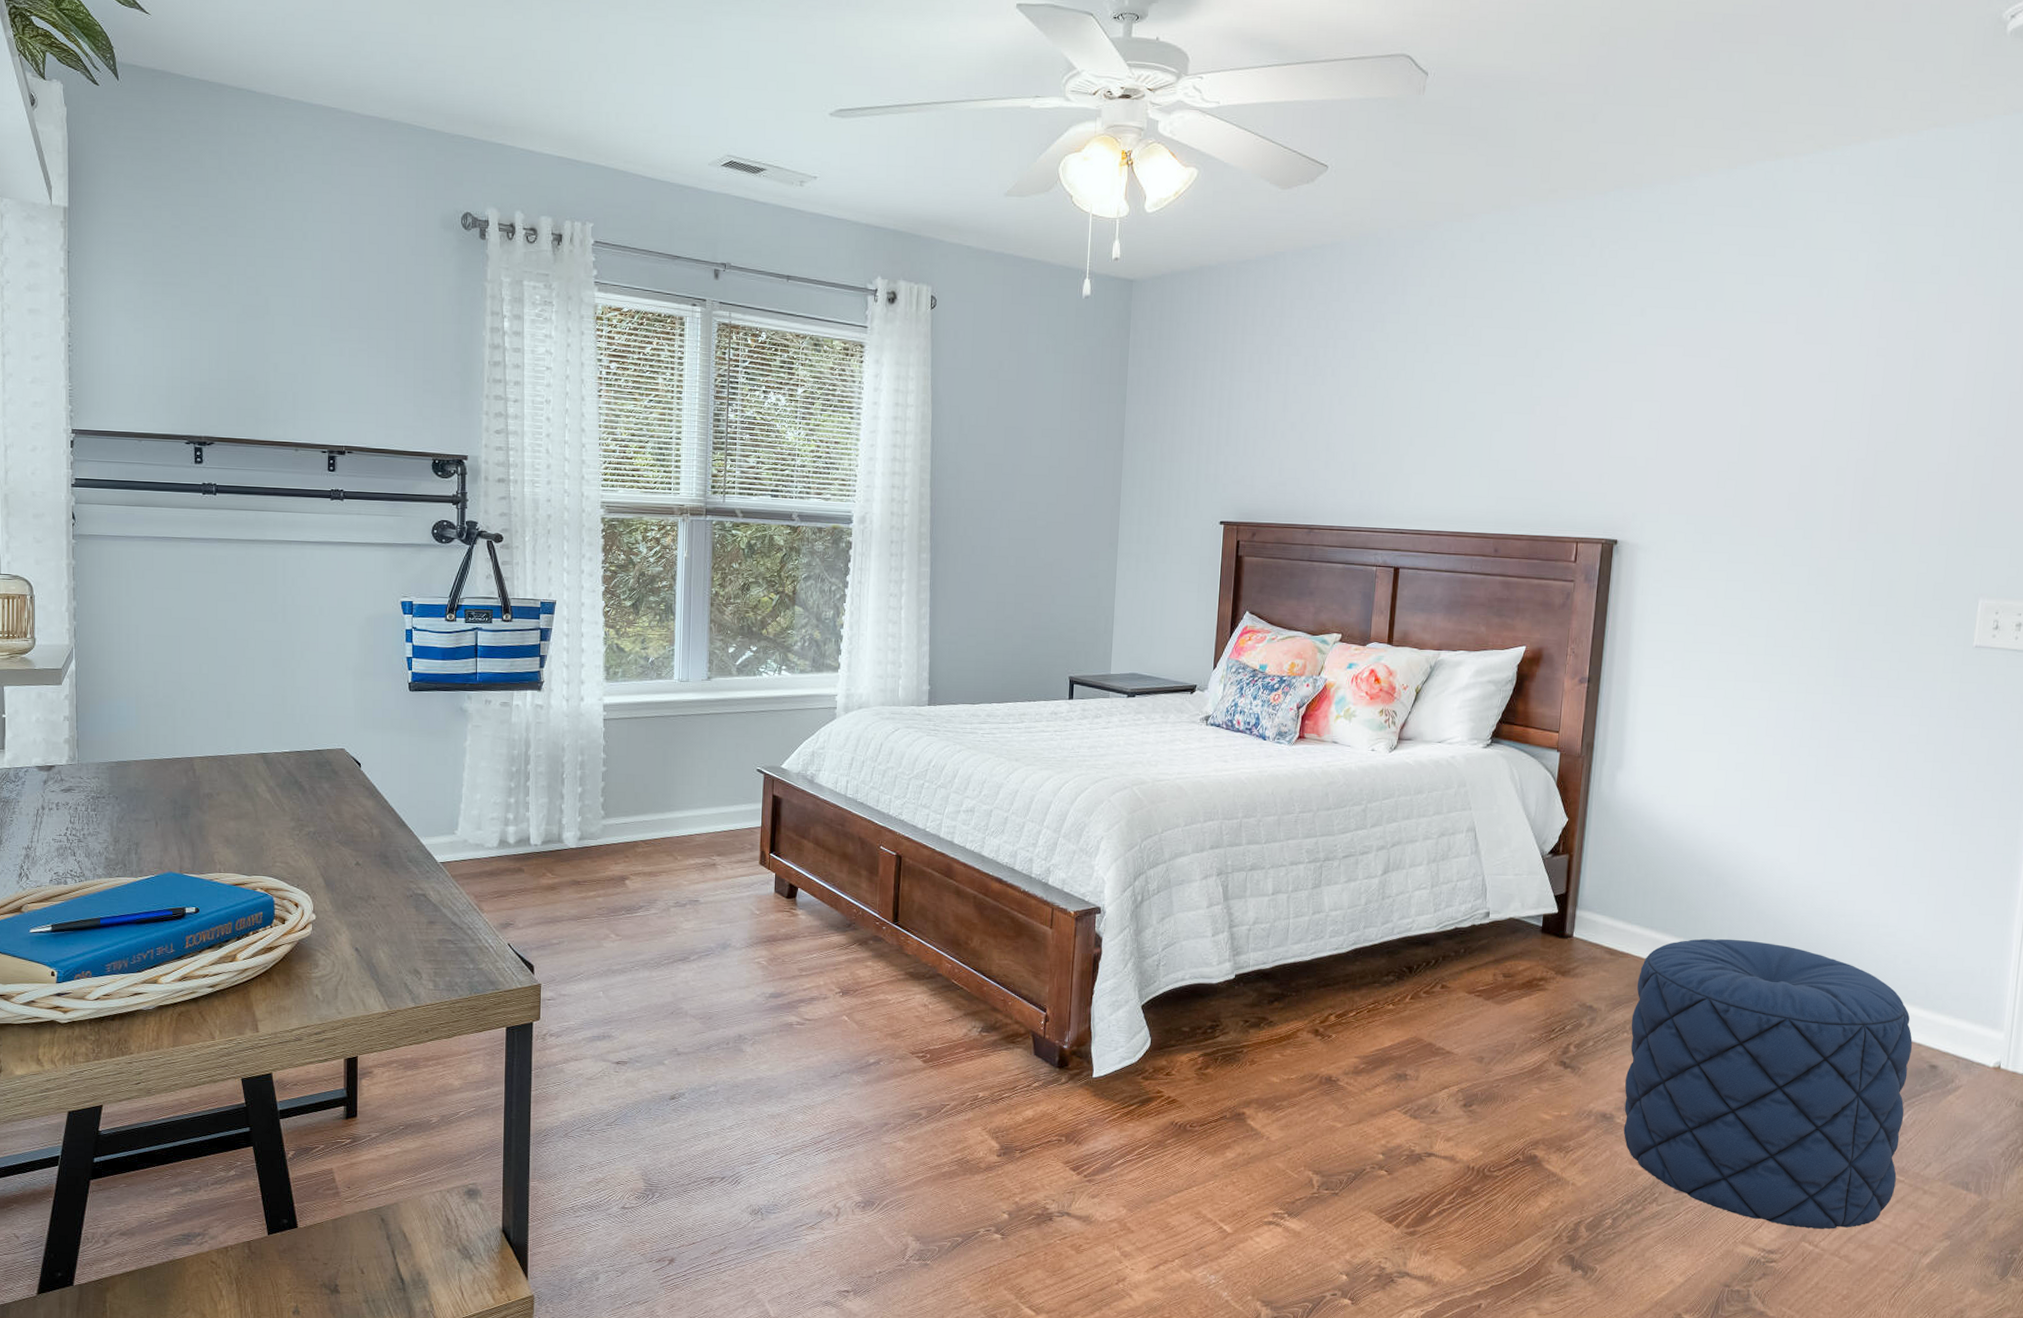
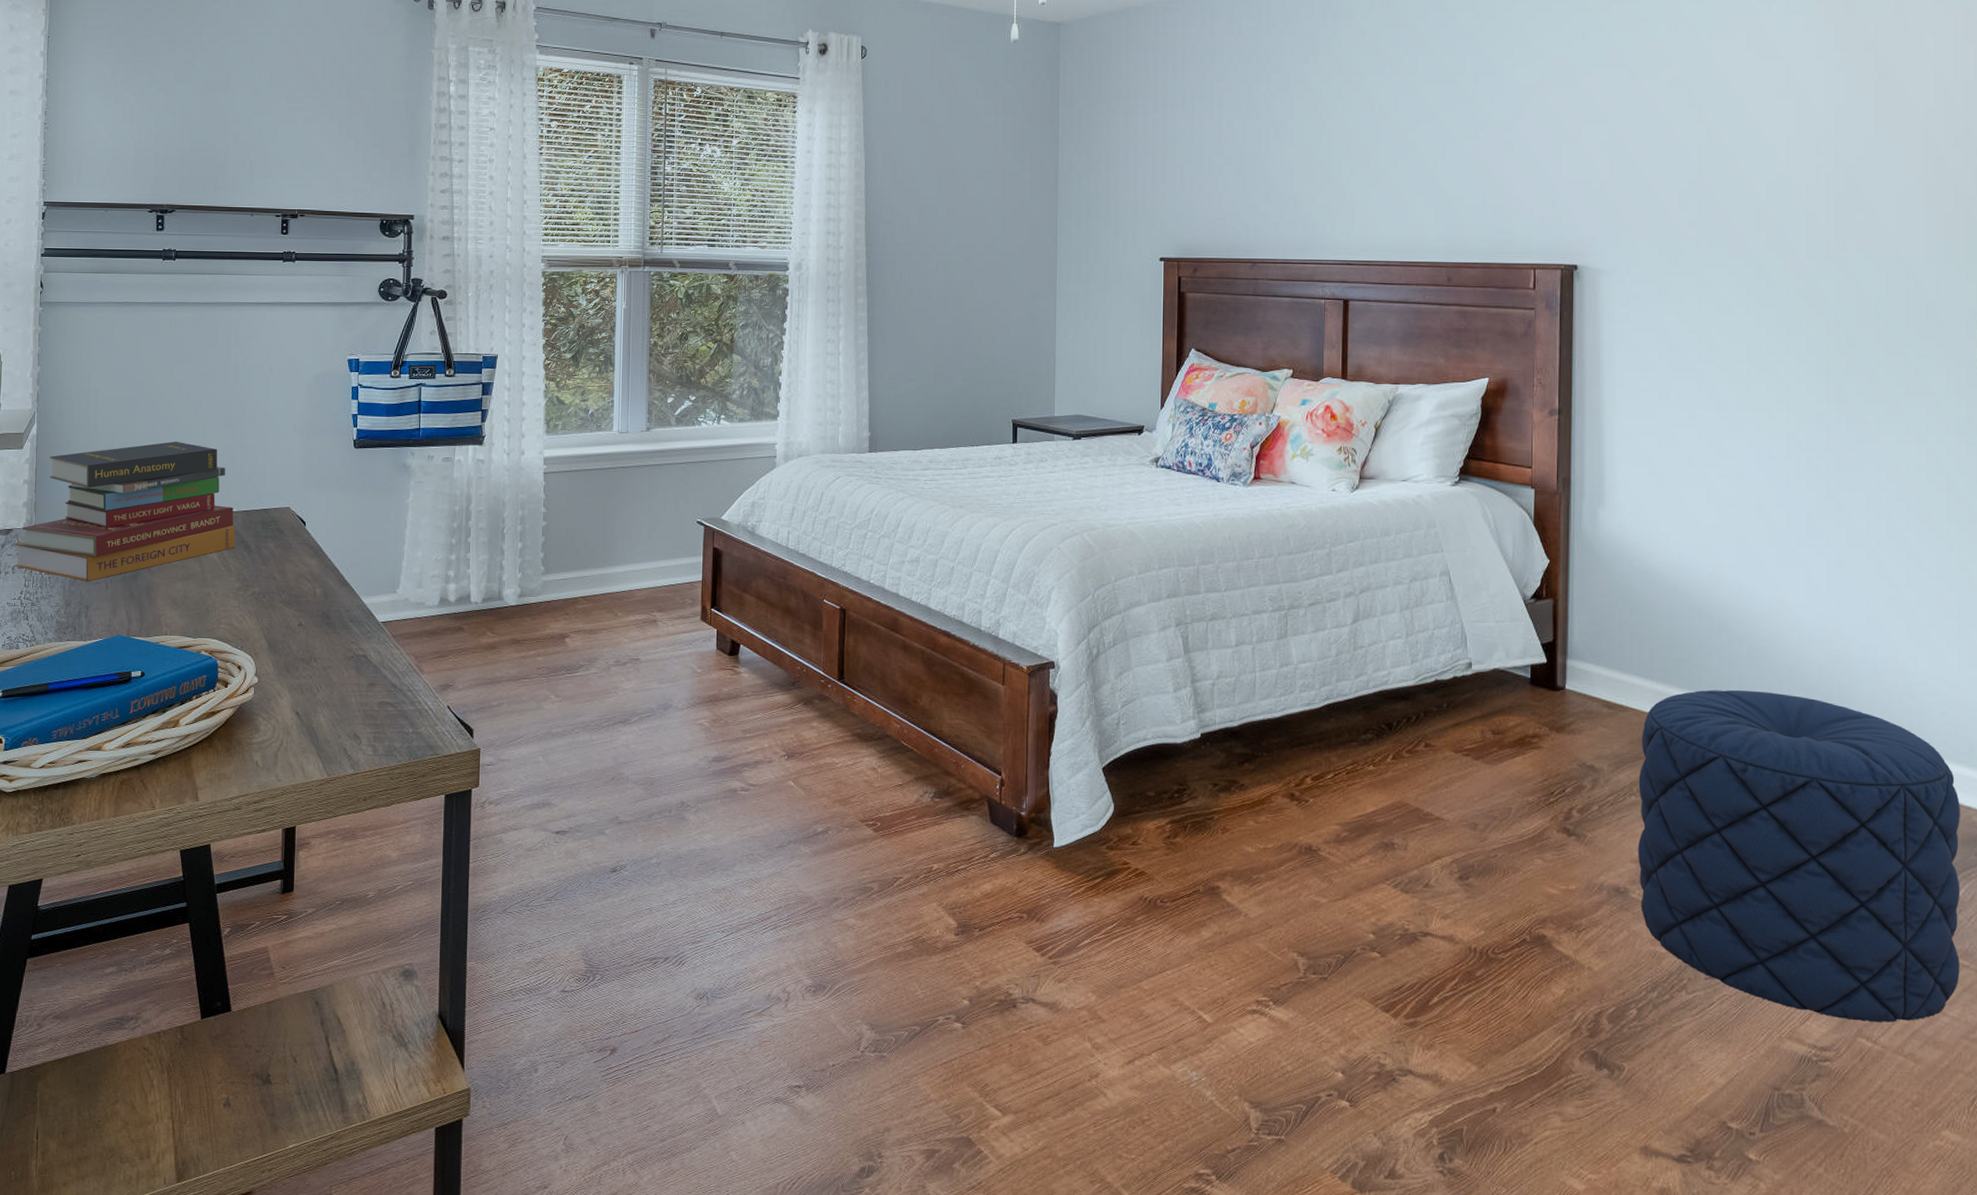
books: none [57,680,289,819] -> present [14,441,236,582]

